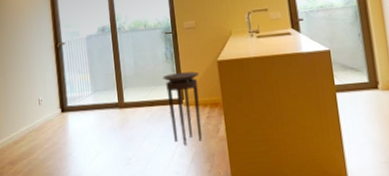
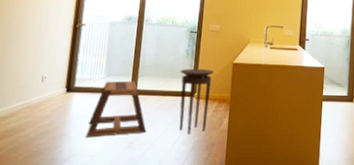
stool: none [87,94,142,156] -> present [86,80,147,138]

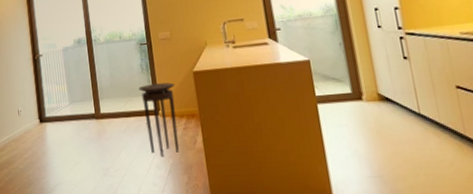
stool: present [86,80,147,138] -> none [64,105,119,166]

